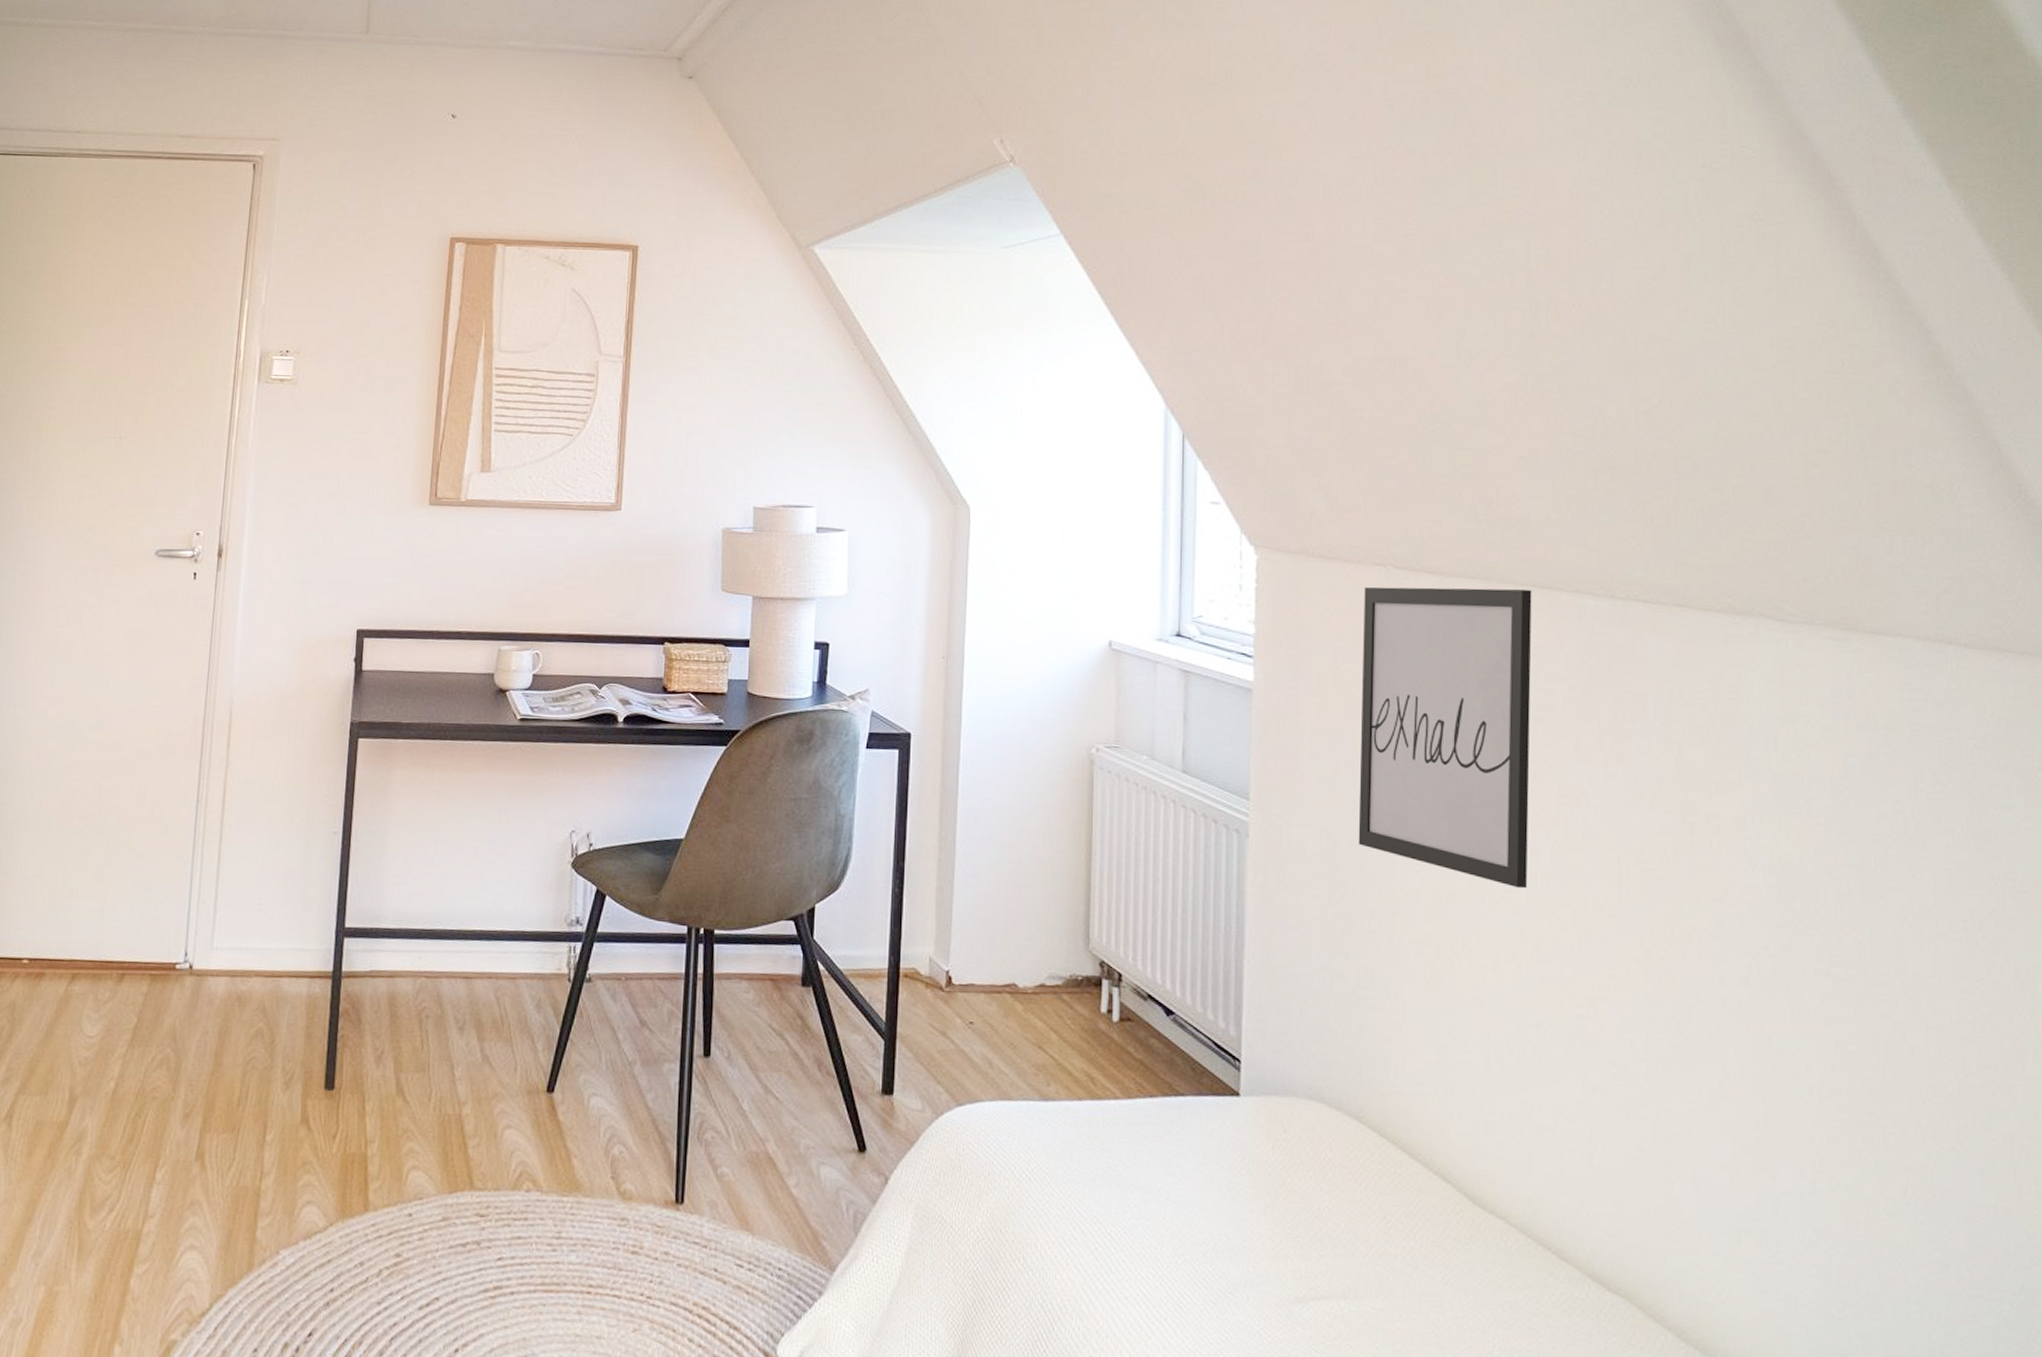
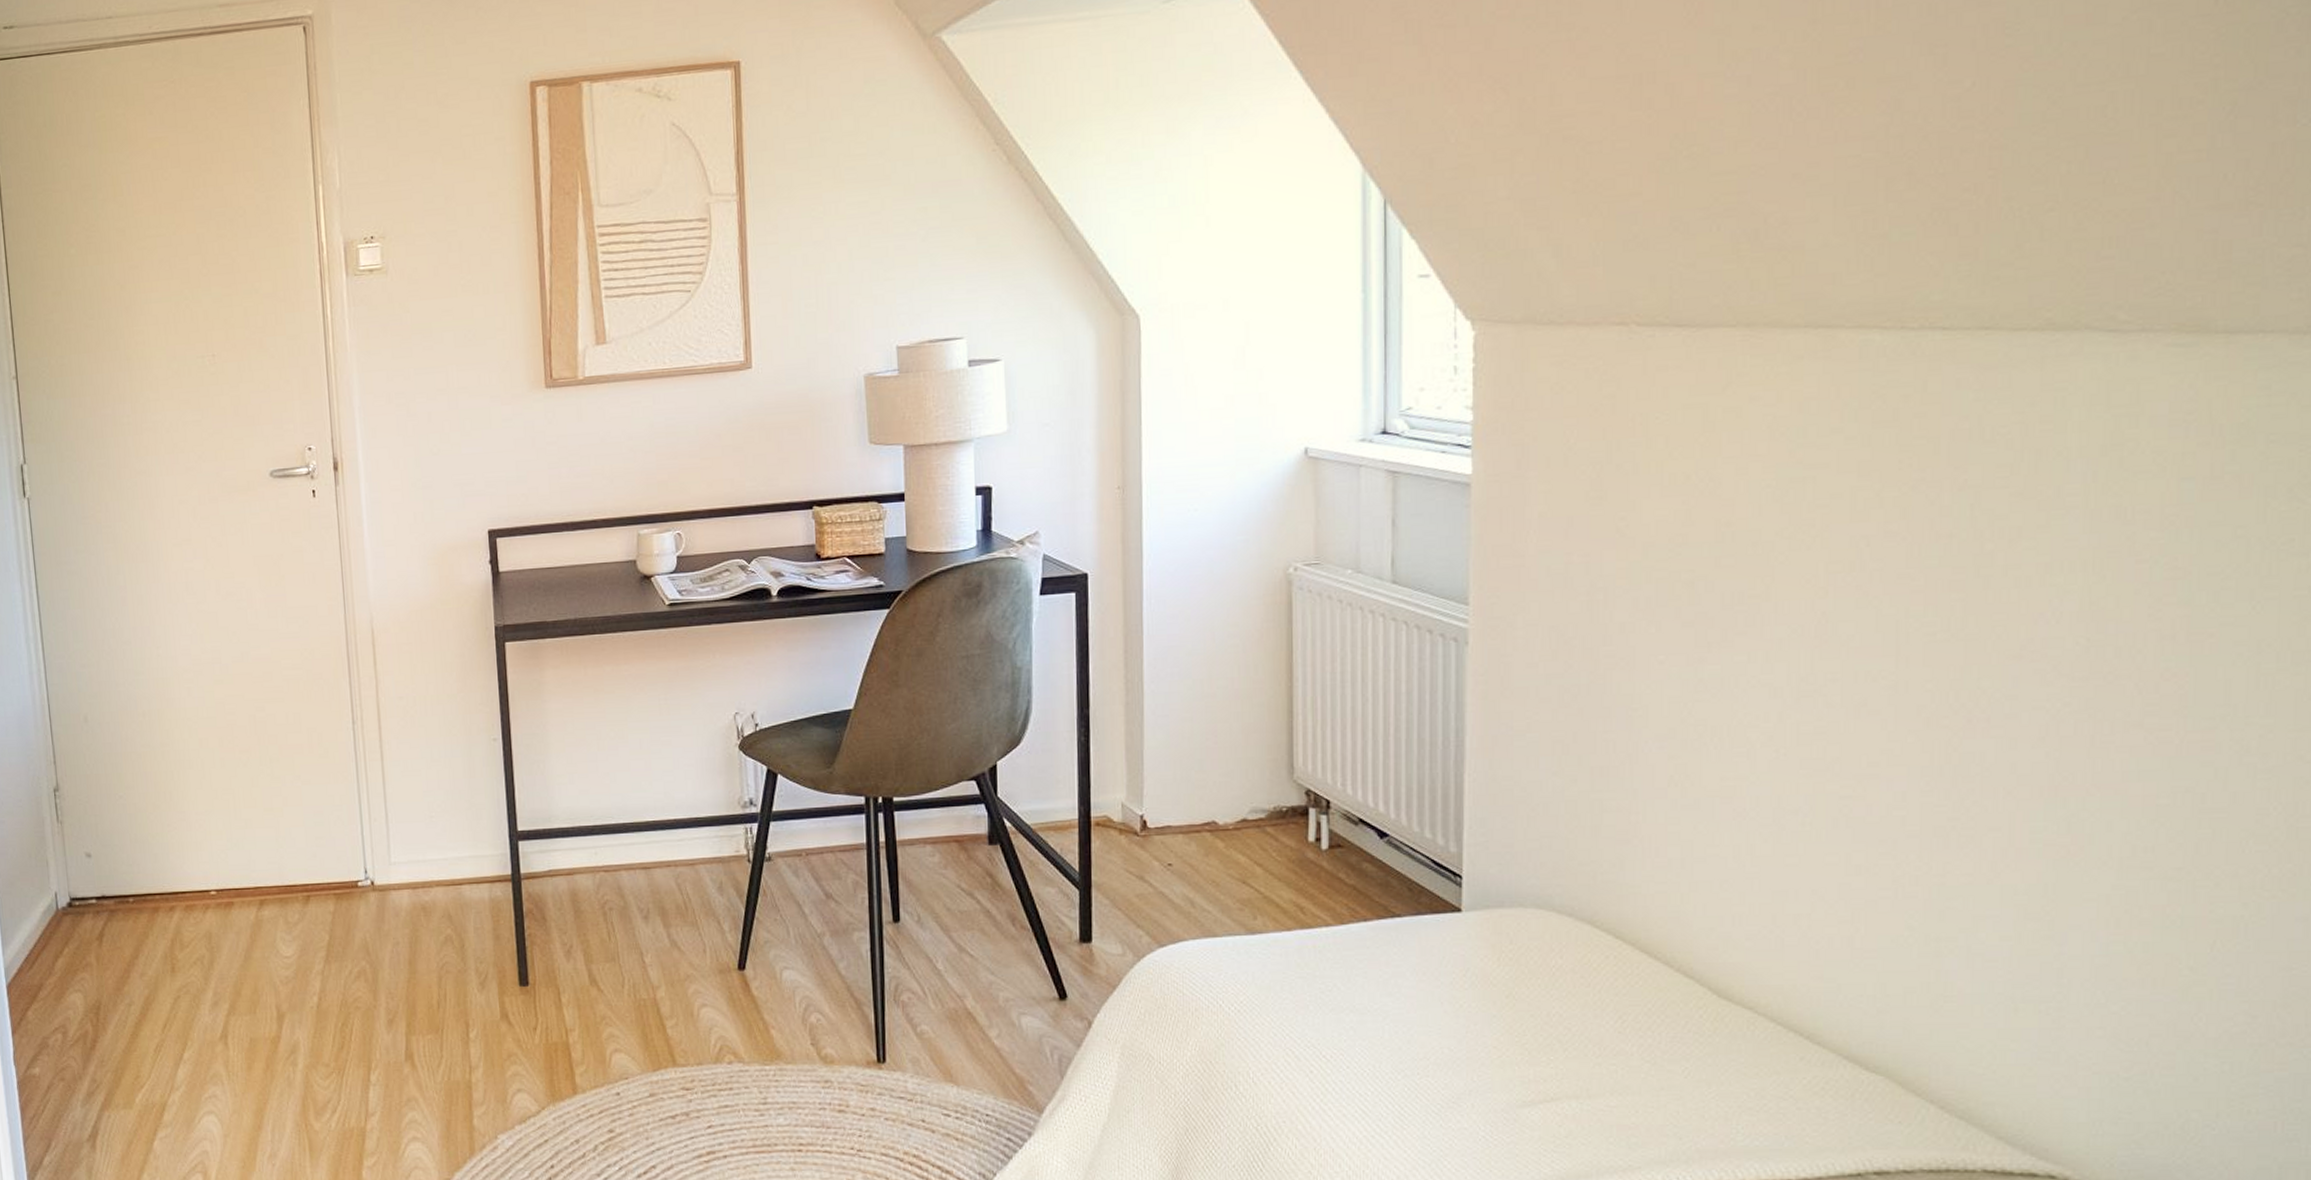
wall art: present [1358,586,1532,889] -> none [1593,331,1804,669]

